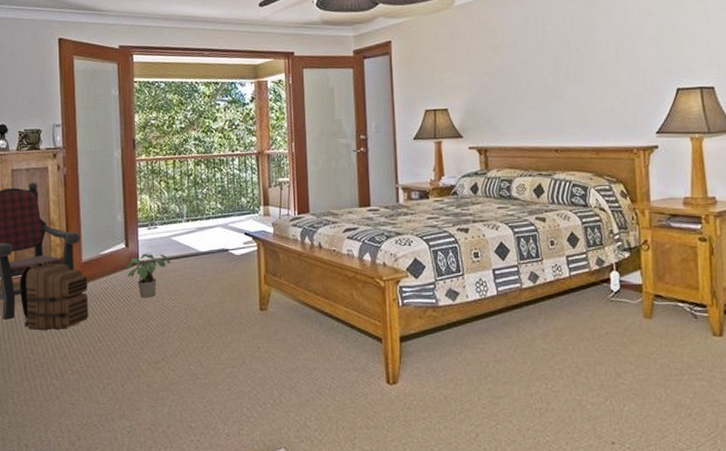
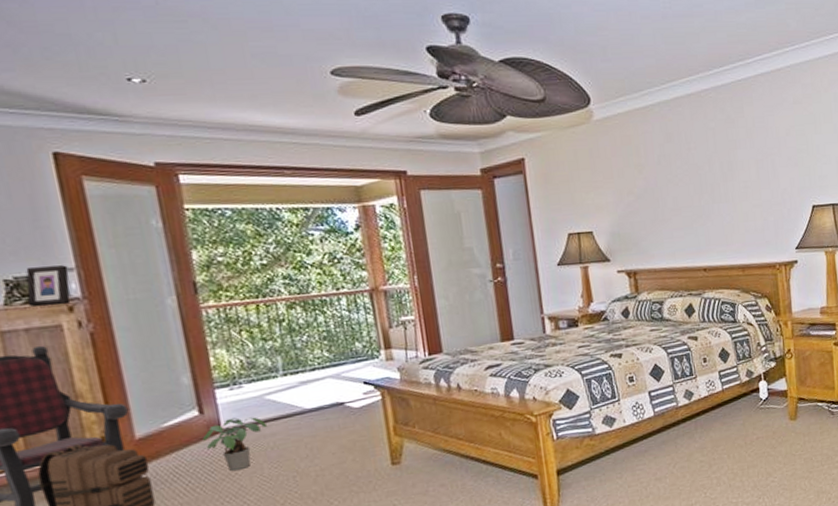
picture frame: none [31,122,57,153] -> present [26,265,71,308]

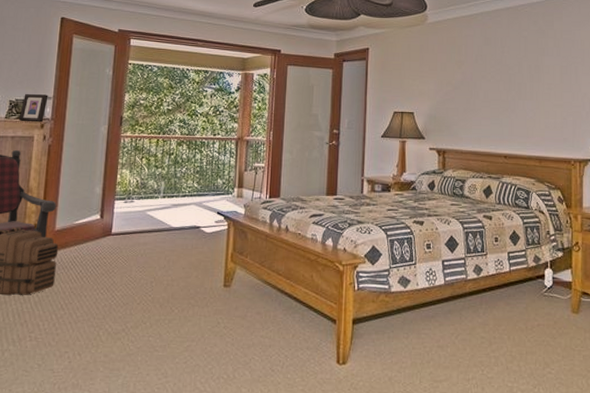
potted plant: present [202,417,267,471] -> none [97,225,142,268]

